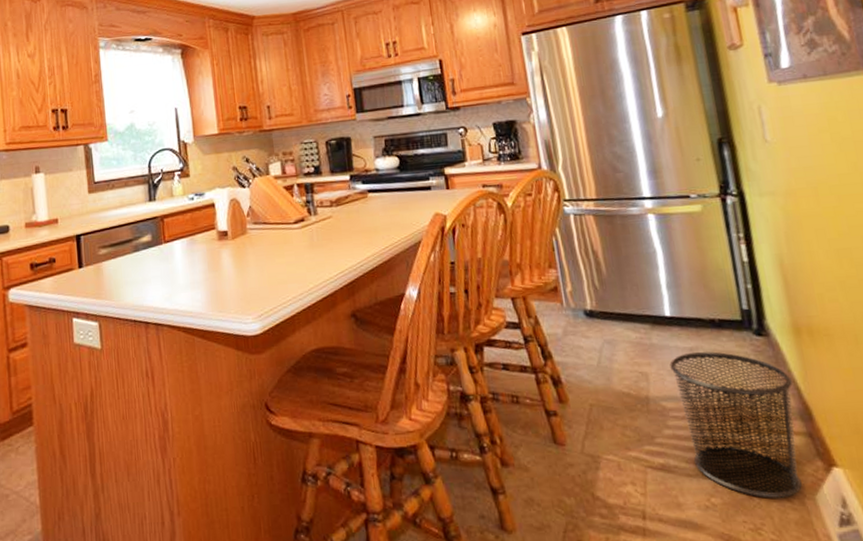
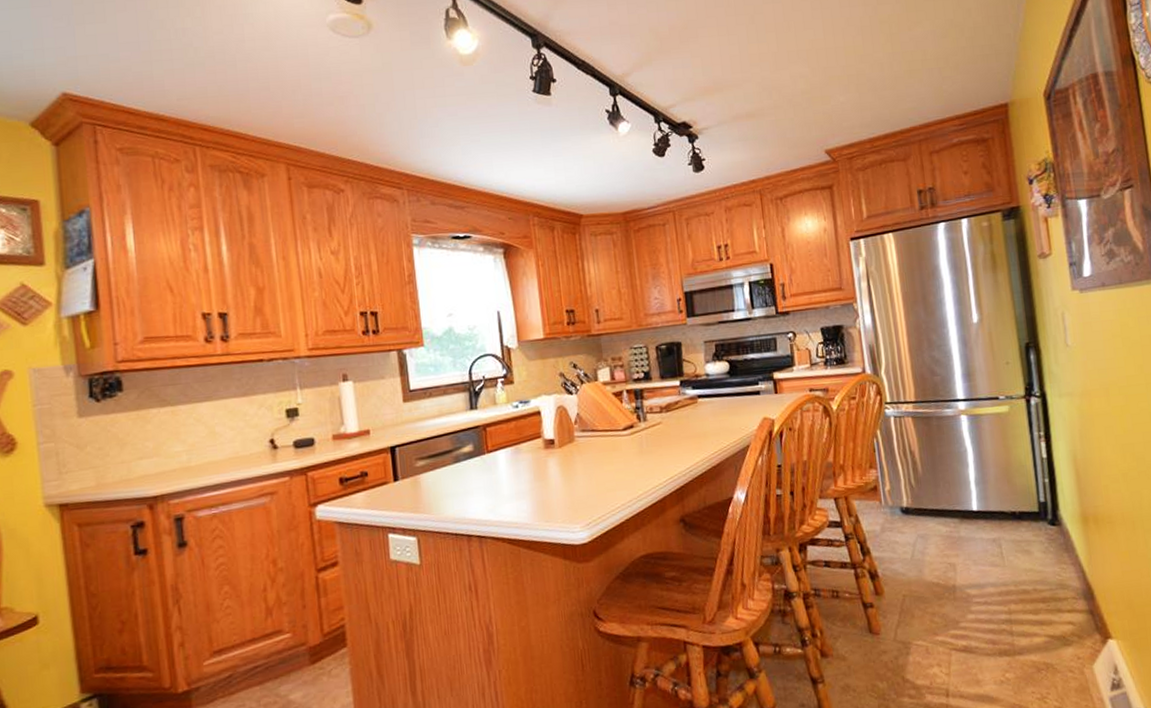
waste bin: present [669,351,802,498] -> none [975,541,1082,670]

